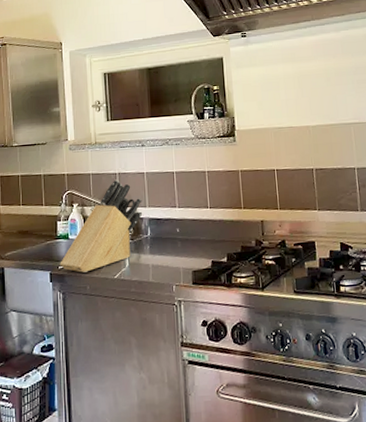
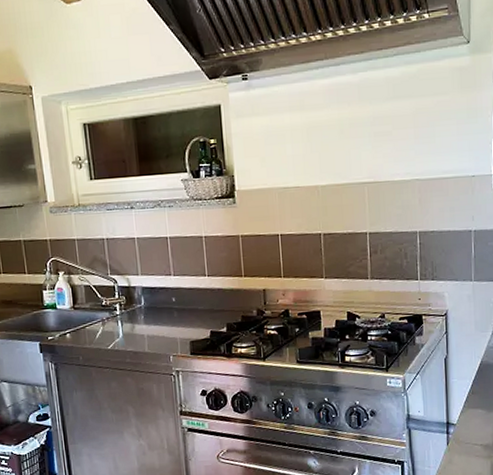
knife block: present [60,179,143,273] -> none [49,245,135,343]

